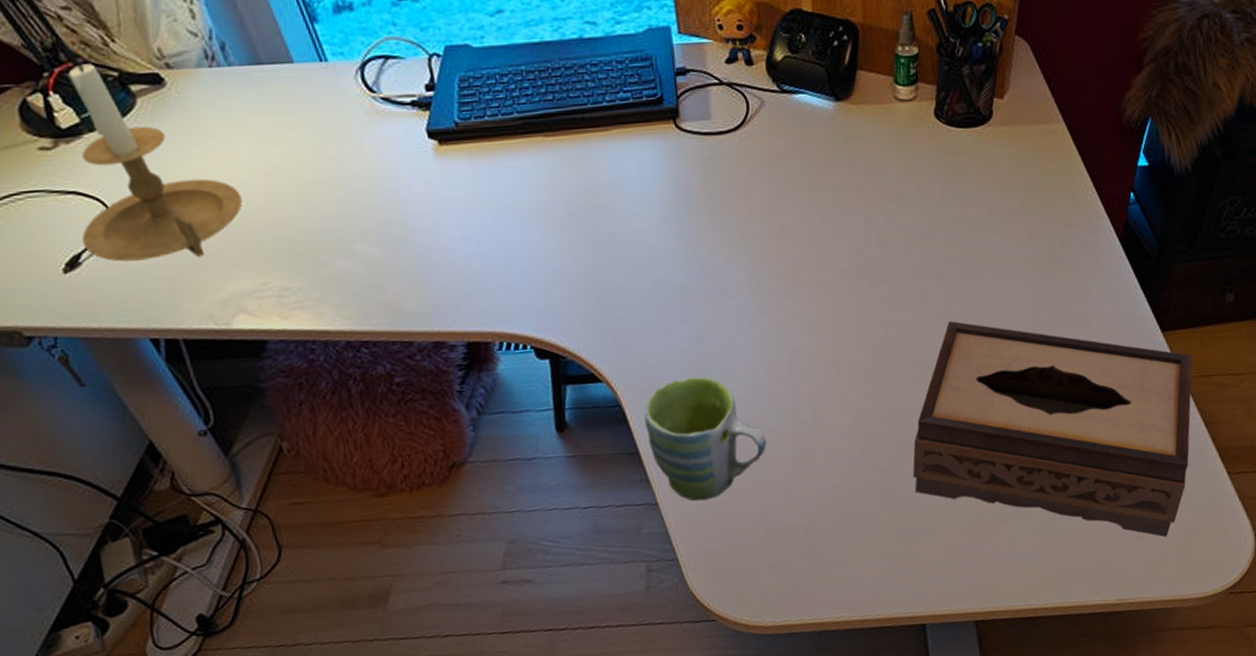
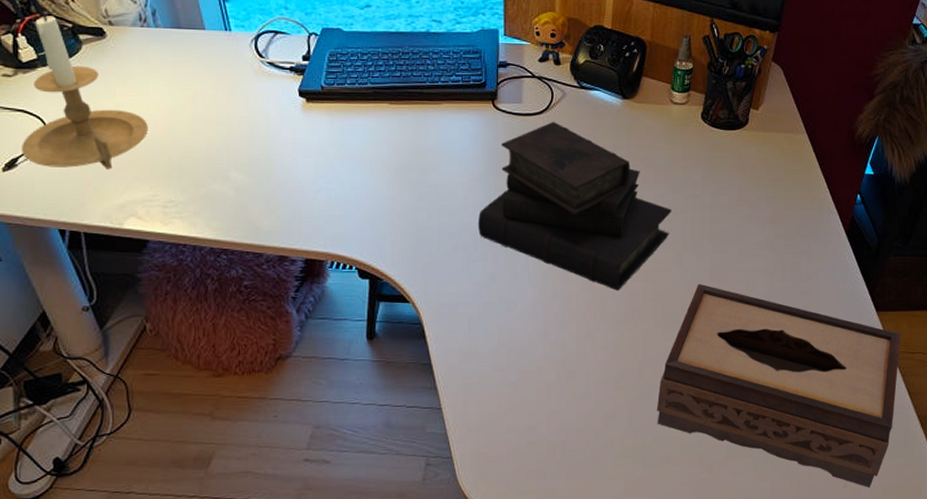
mug: present [644,376,767,502] -> none [440,306,537,410]
diary: none [673,138,909,341] -> present [478,121,672,291]

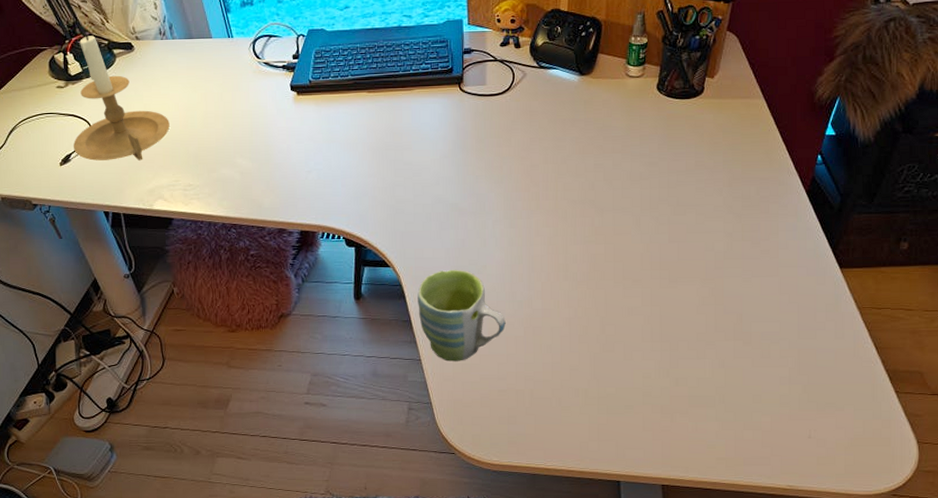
mug: none [440,306,537,410] -> present [417,269,506,362]
diary: present [478,121,672,291] -> none [449,99,630,253]
tissue box: present [656,283,902,488] -> none [618,244,867,439]

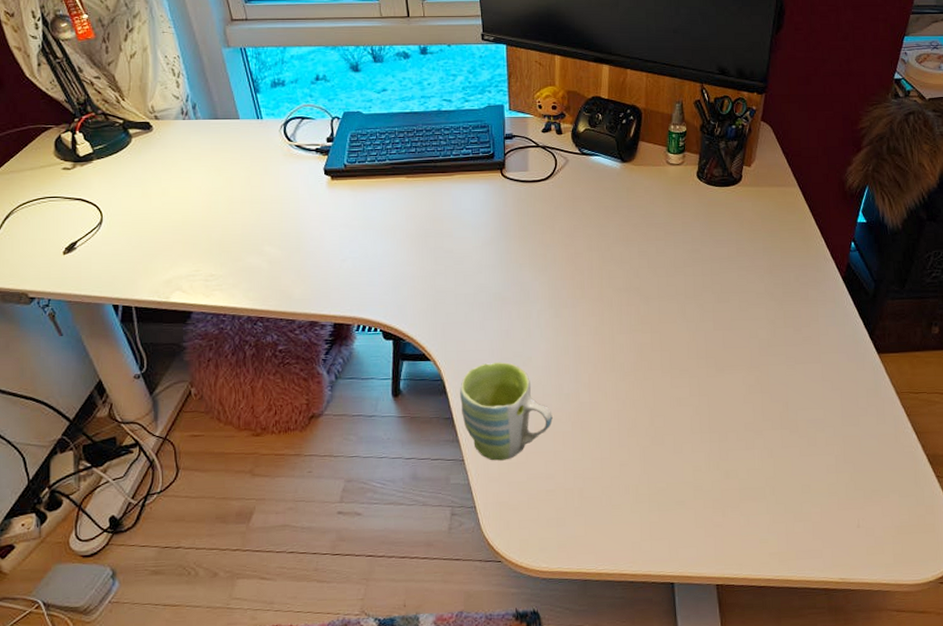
candle holder: present [73,32,170,161] -> none [80,110,190,249]

